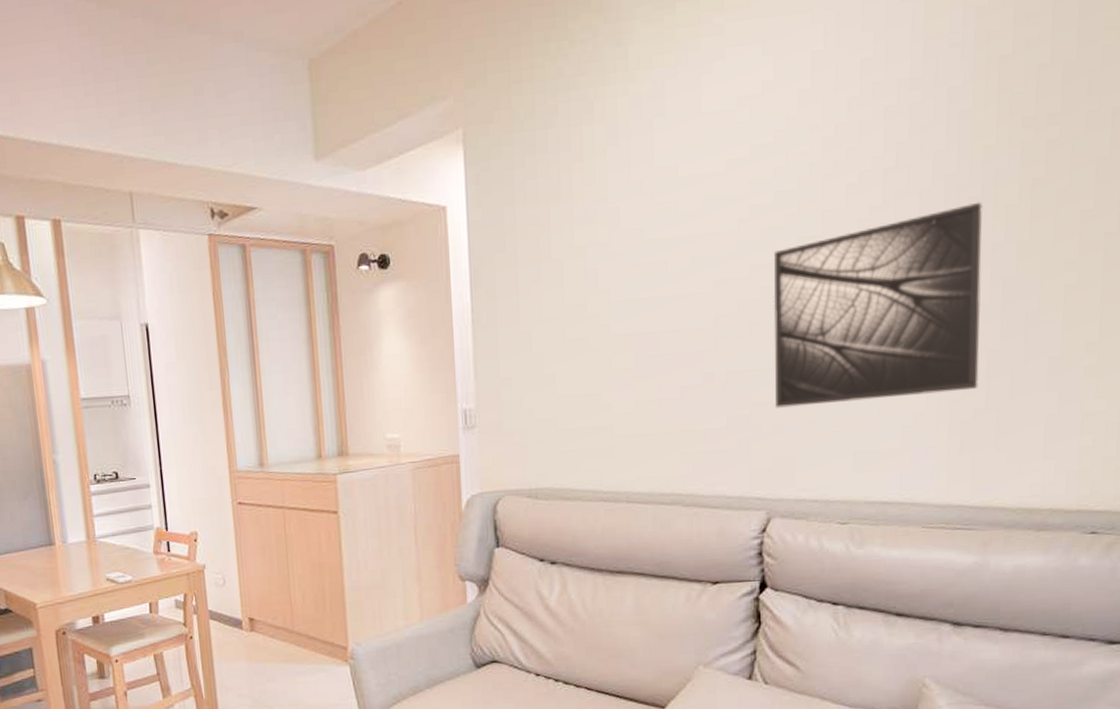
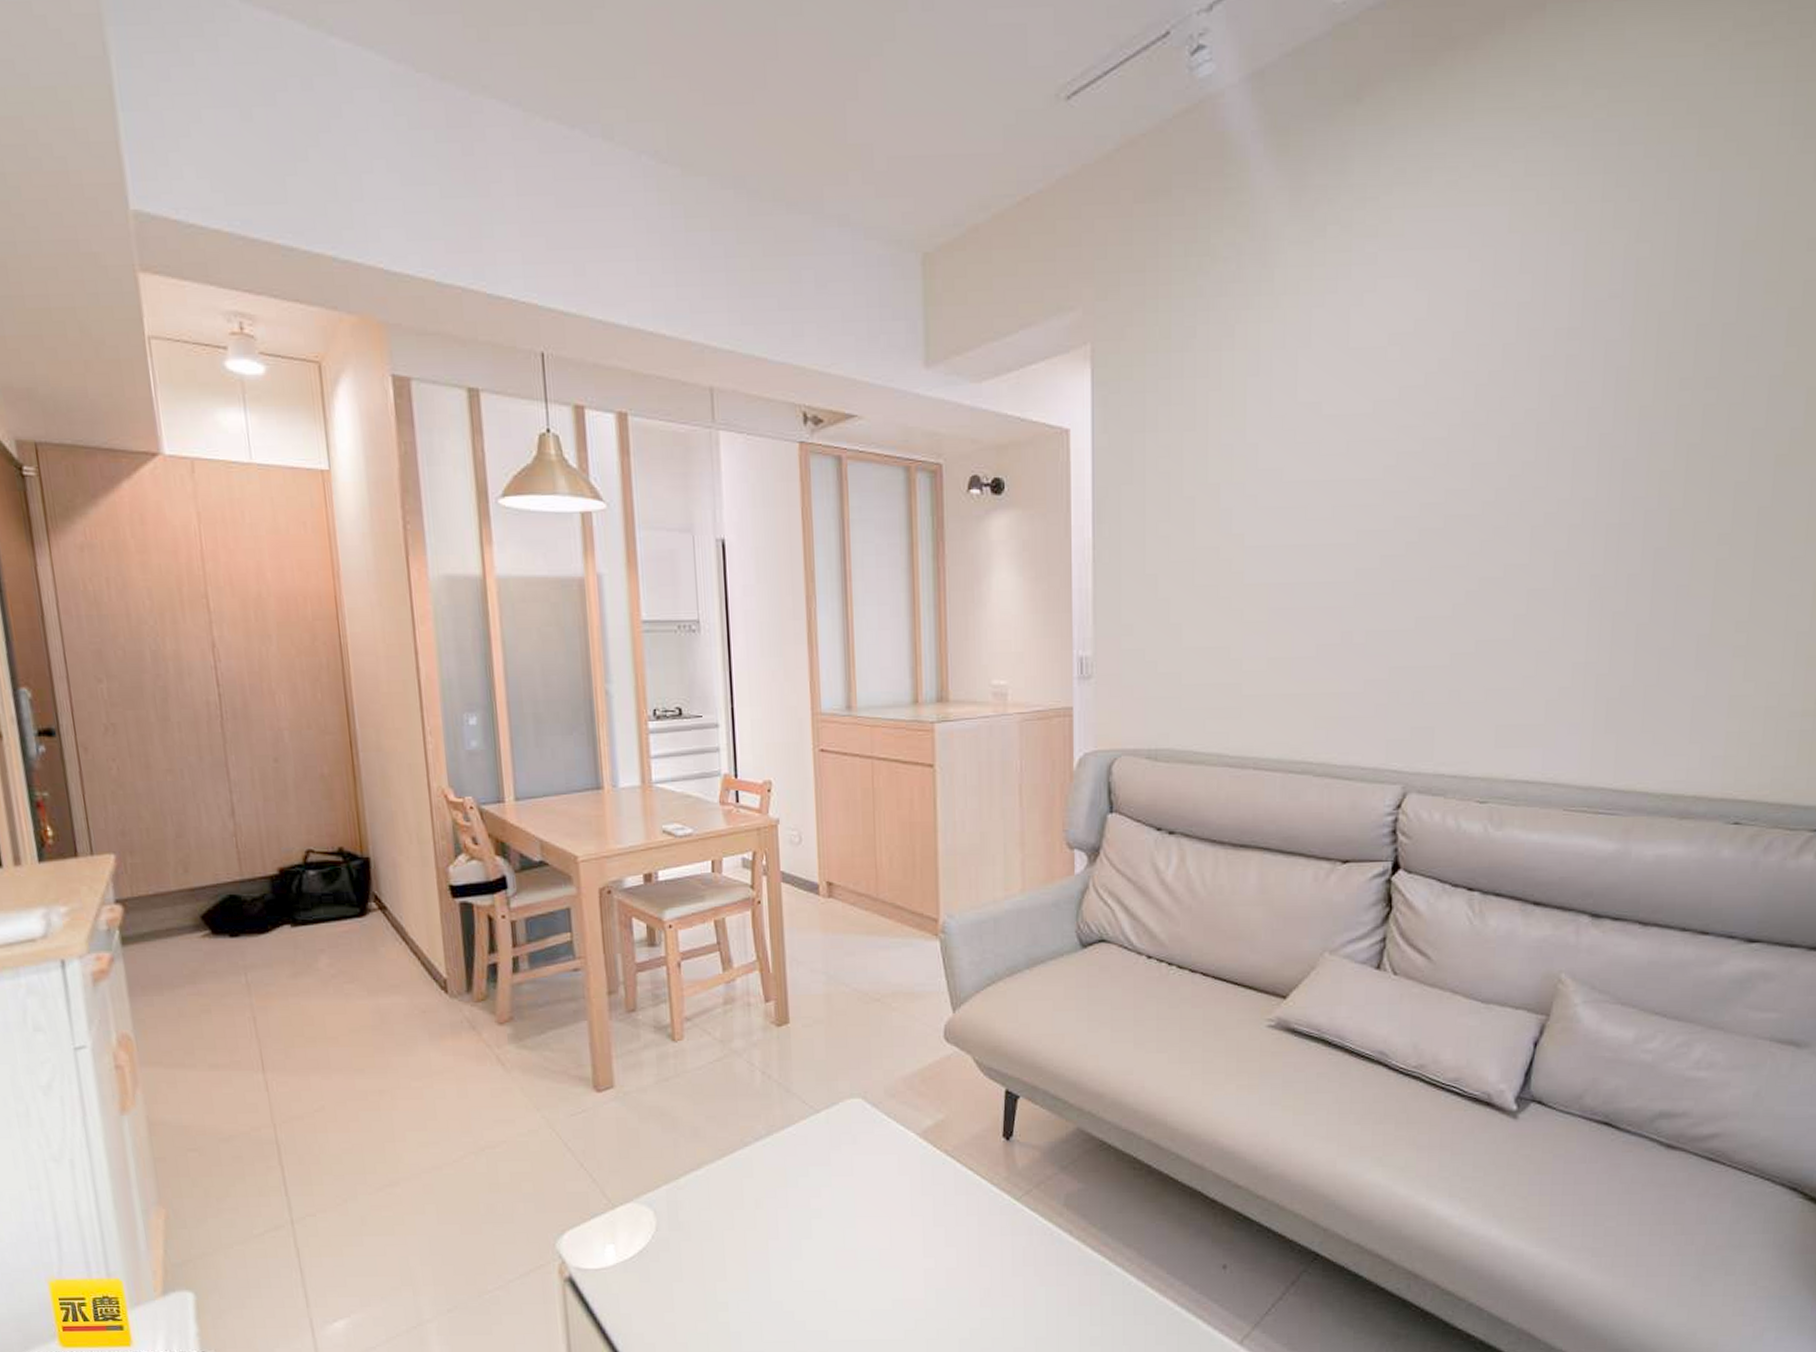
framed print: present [773,201,984,408] -> none [1416,464,1638,674]

